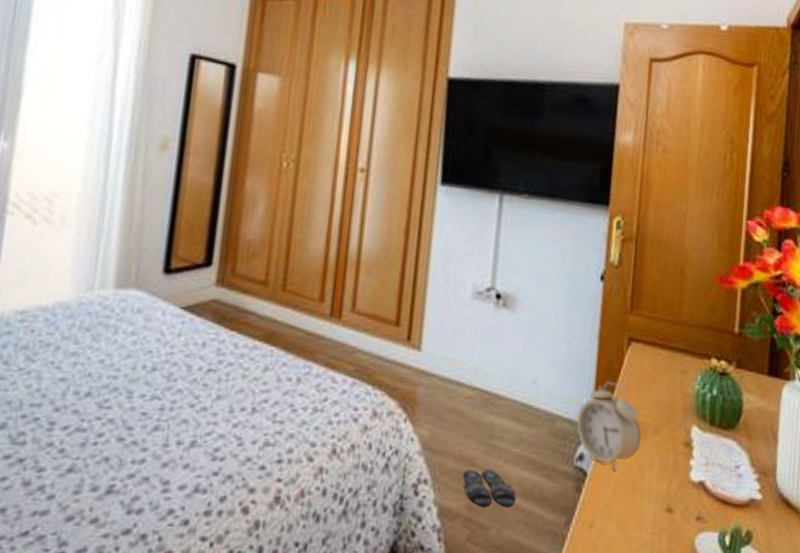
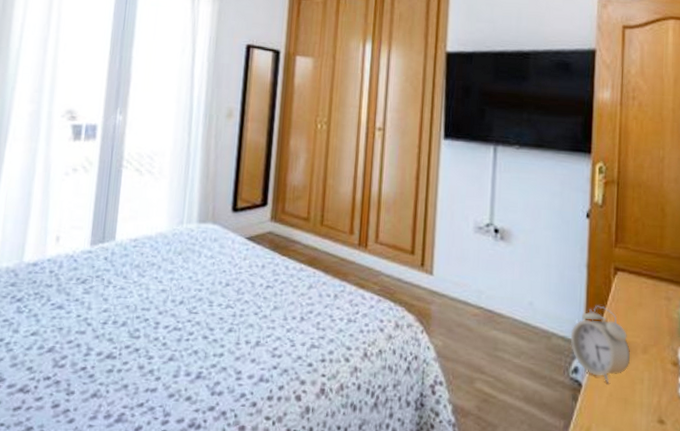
slippers: present [462,469,516,507] -> none [472,375,519,409]

